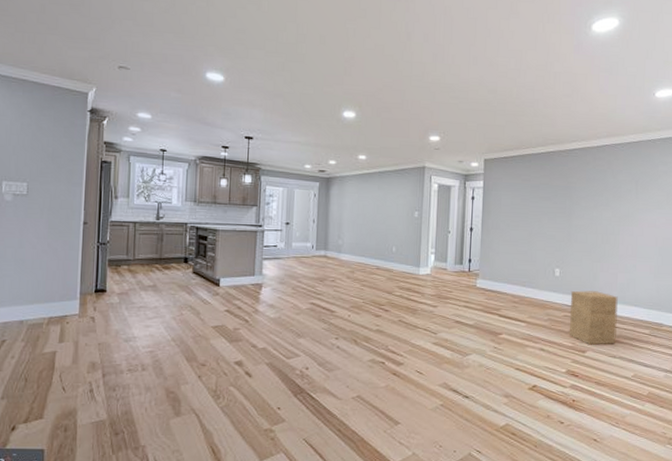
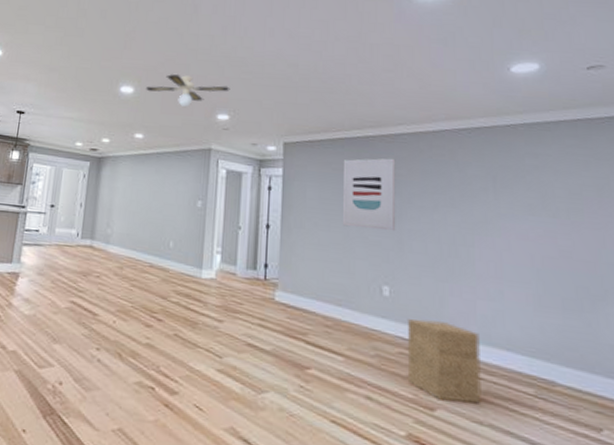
ceiling fan: none [367,99,441,131] -> present [146,74,230,108]
wall art: none [527,169,569,227] -> present [342,158,396,232]

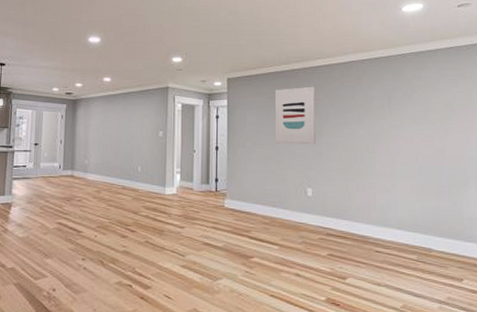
ceiling fan: present [146,74,230,108] -> none [111,24,182,53]
nightstand: present [407,318,482,404] -> none [325,211,380,271]

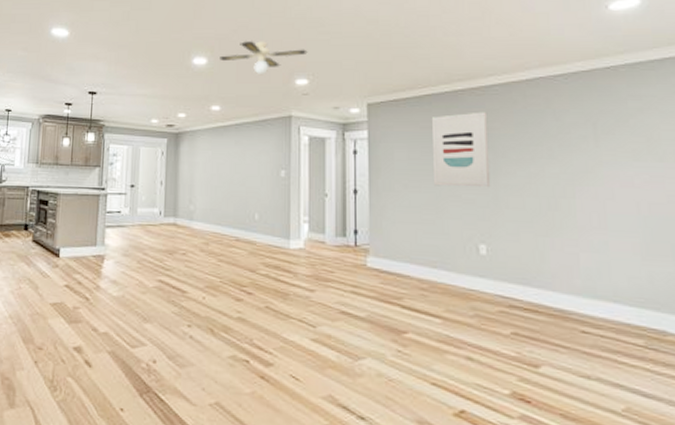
ceiling fan: none [111,24,182,53] -> present [220,41,308,75]

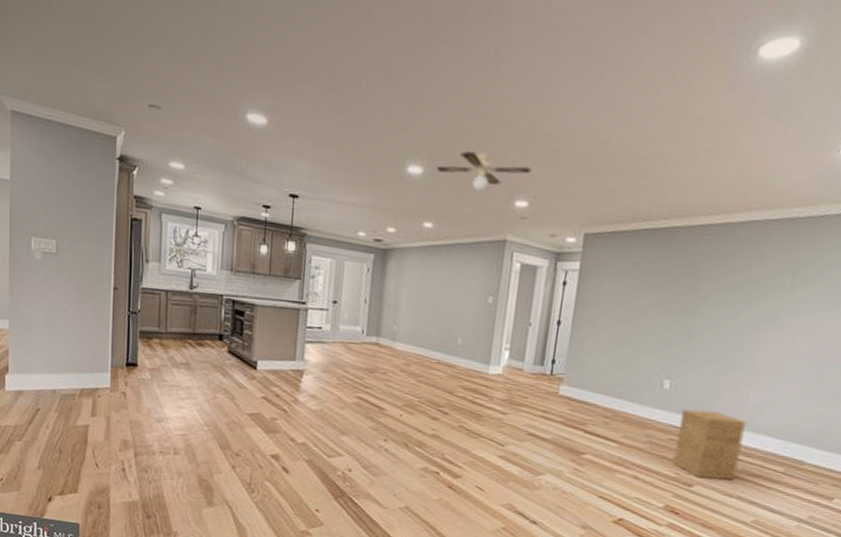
wall art: present [431,111,491,188] -> none [633,251,699,328]
nightstand: none [506,275,588,358] -> present [673,409,746,480]

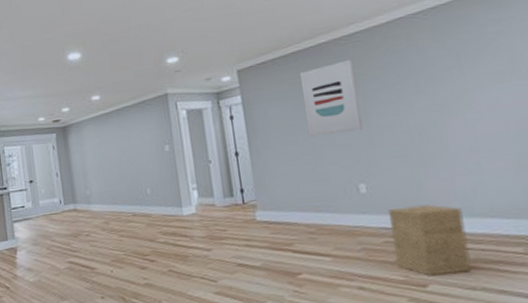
ceiling fan: present [437,151,532,193] -> none [92,27,174,60]
wall art: none [633,251,699,328] -> present [299,59,364,137]

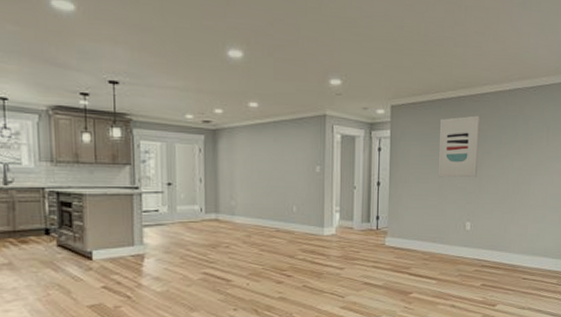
nightstand: present [387,204,472,276] -> none [480,243,528,298]

